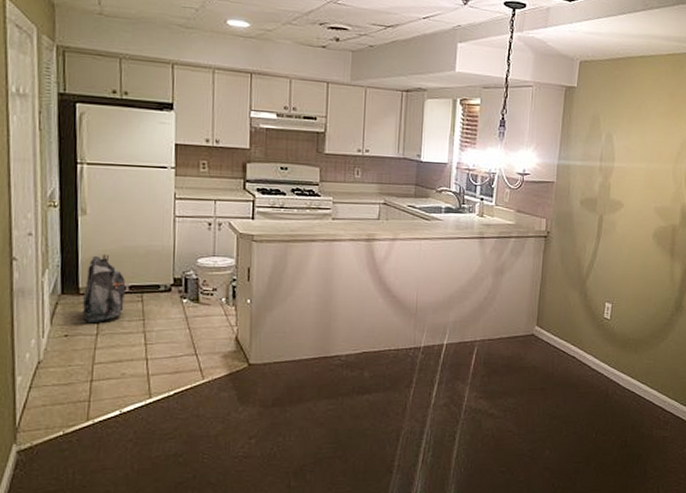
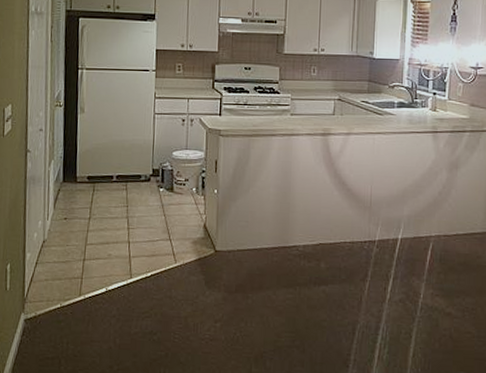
backpack: present [83,254,125,324] -> none [79,147,113,209]

